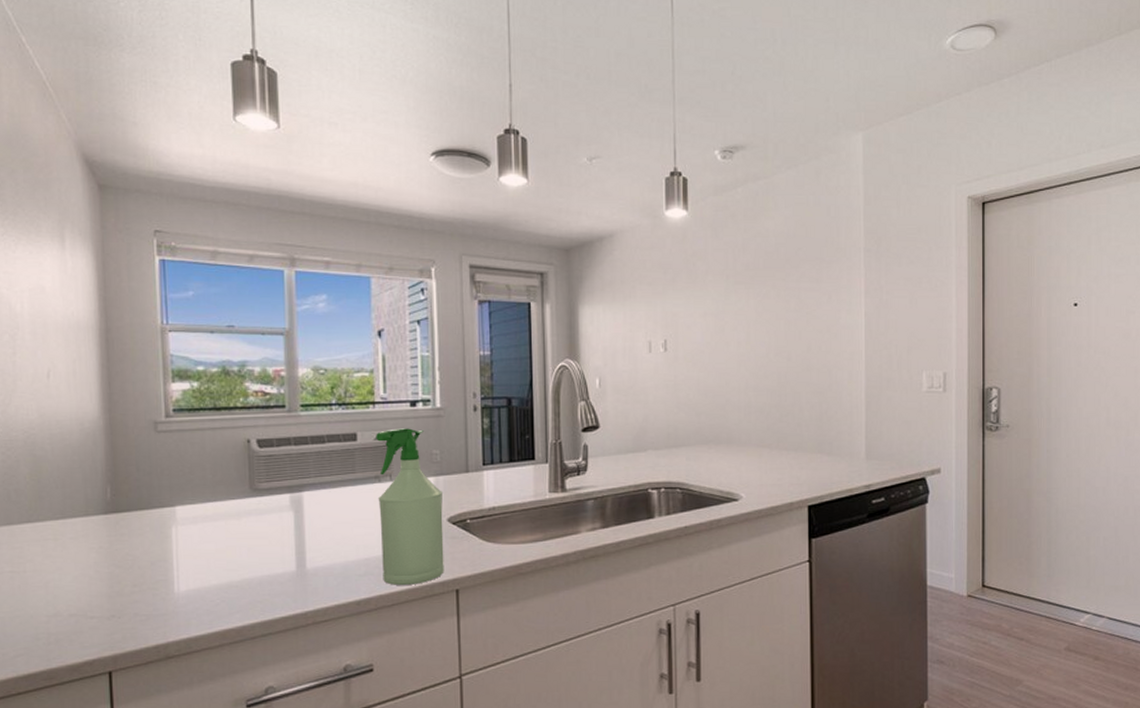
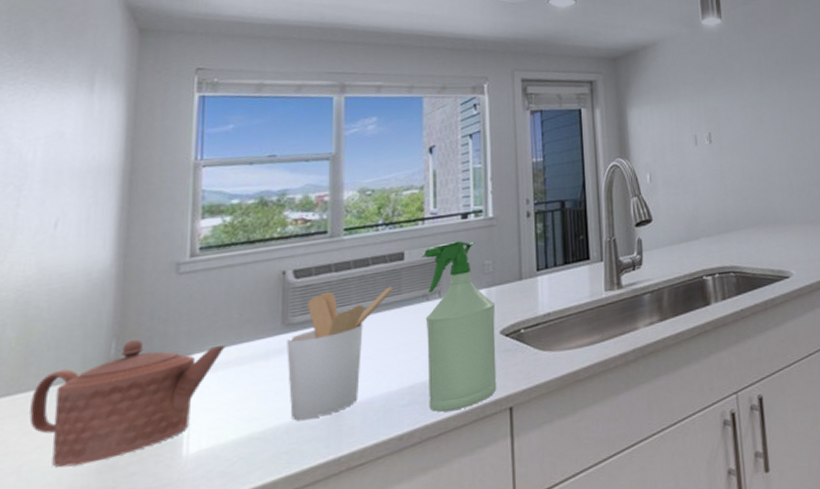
teapot: none [48,487,202,588] -> present [29,339,225,468]
utensil holder: none [255,463,347,576] -> present [287,286,393,421]

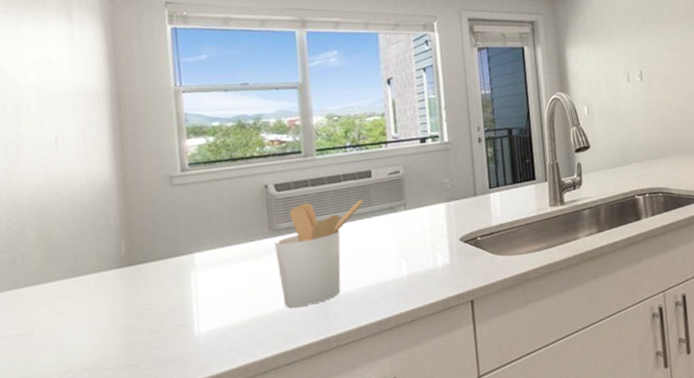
teapot: present [29,339,225,468] -> none [58,240,221,343]
spray bottle: present [424,241,497,412] -> none [389,162,459,303]

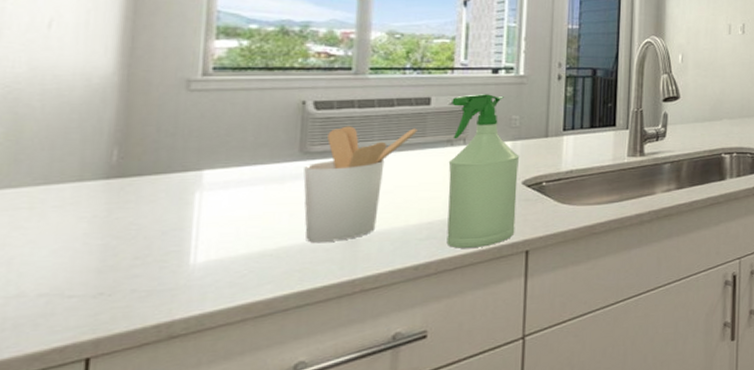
spray bottle: none [389,162,459,303] -> present [446,94,520,248]

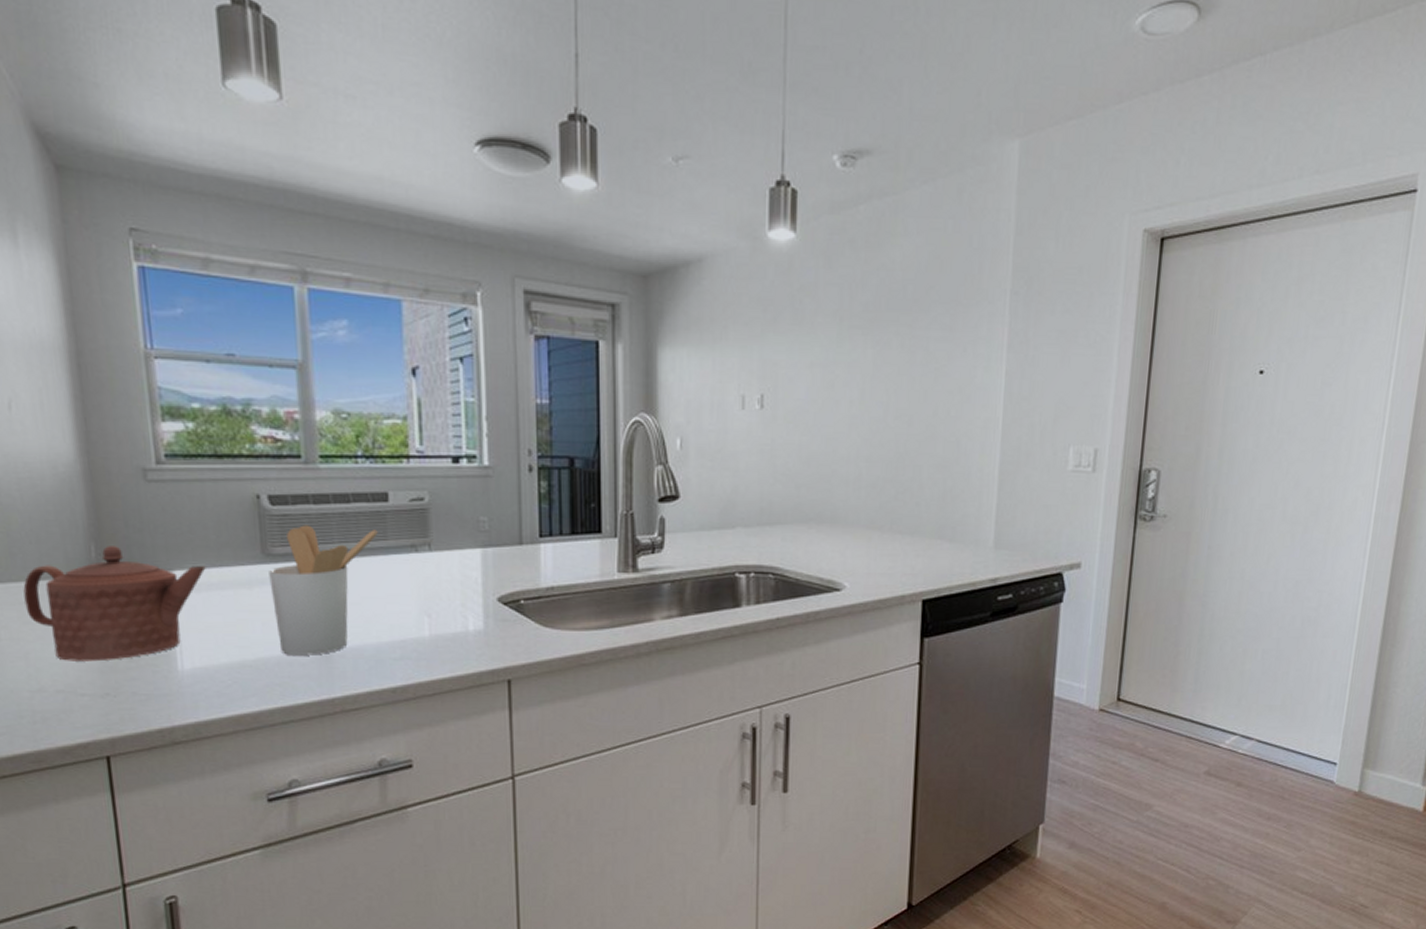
teapot: none [20,150,238,264] -> present [23,546,206,662]
spray bottle: present [446,94,520,248] -> none [411,489,494,672]

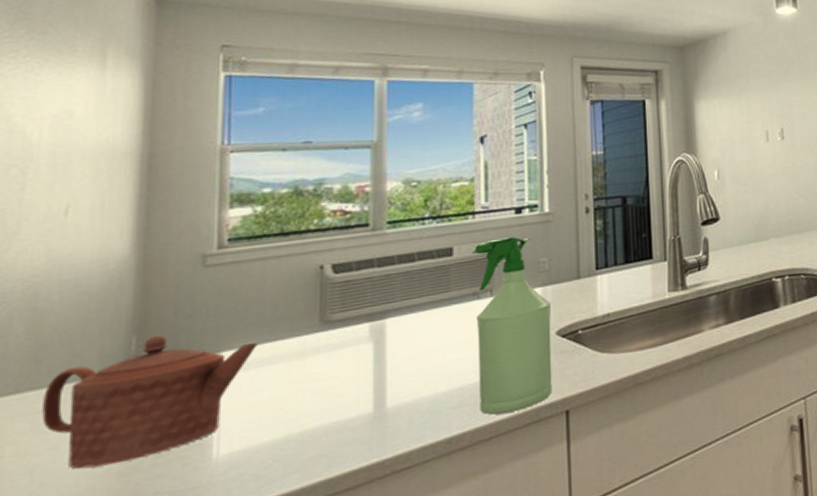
utensil holder: present [269,525,378,656] -> none [325,283,441,422]
spray bottle: none [411,489,494,672] -> present [475,237,553,415]

